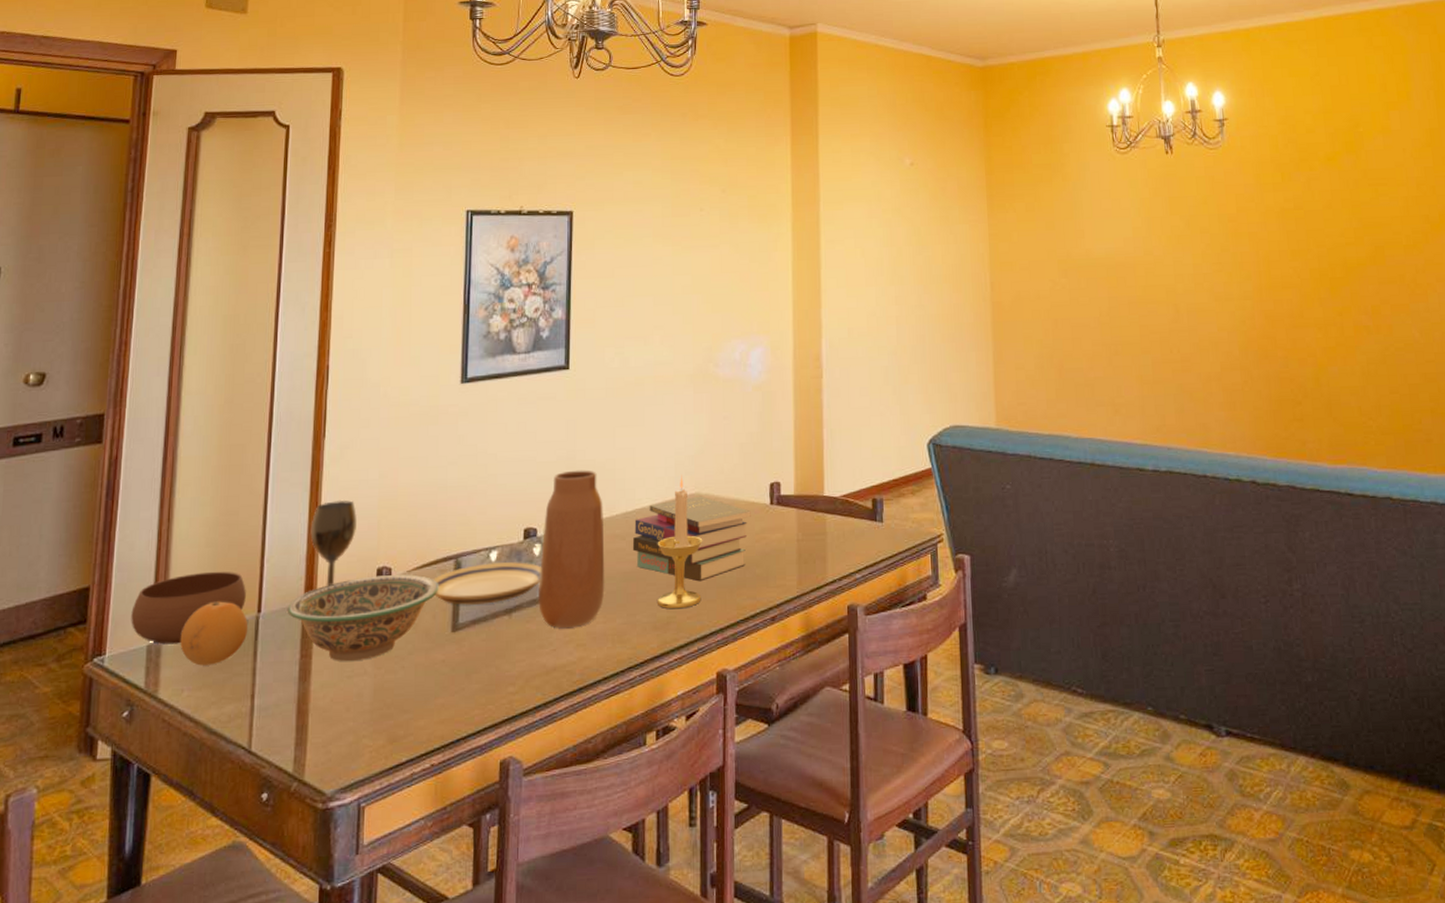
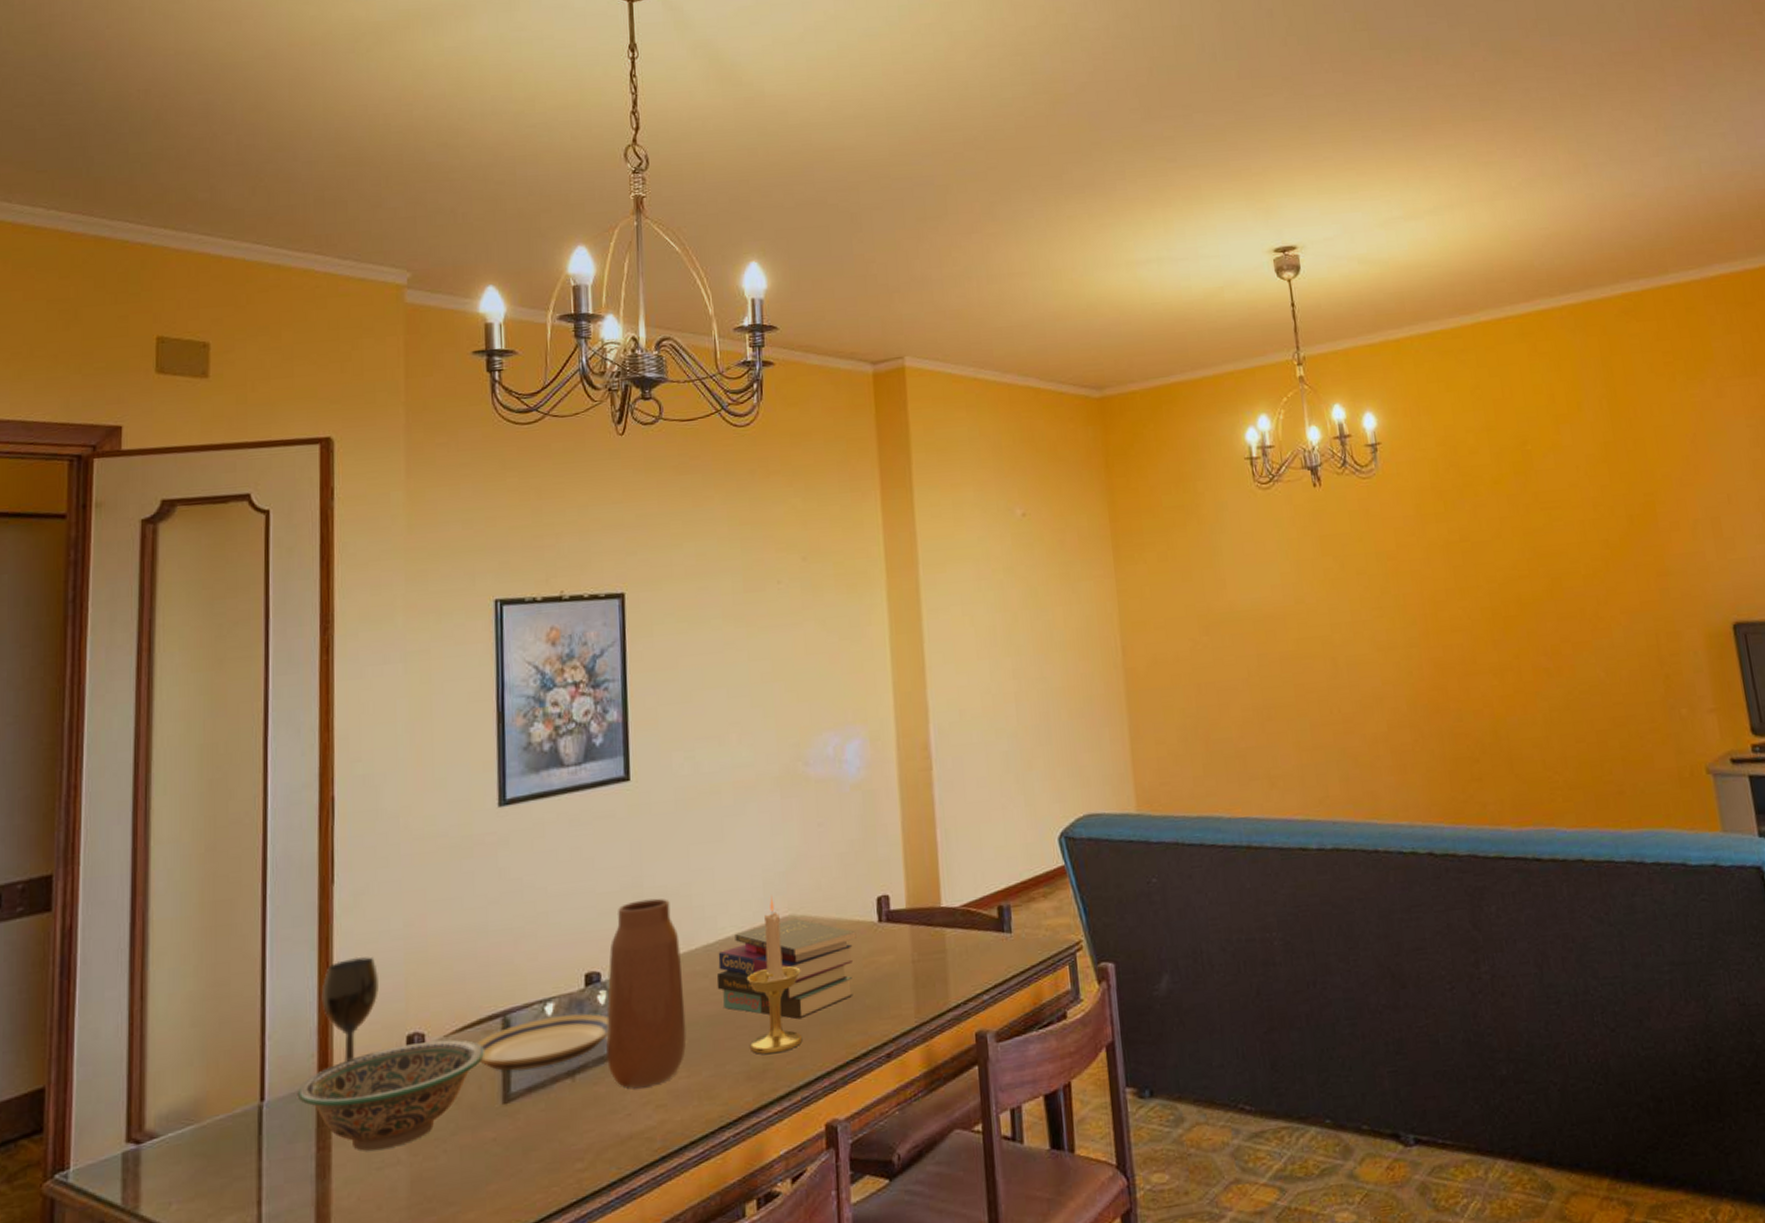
bowl: present [131,571,246,645] -> none [100,1054,244,1150]
fruit: present [180,601,248,666] -> none [164,1091,250,1172]

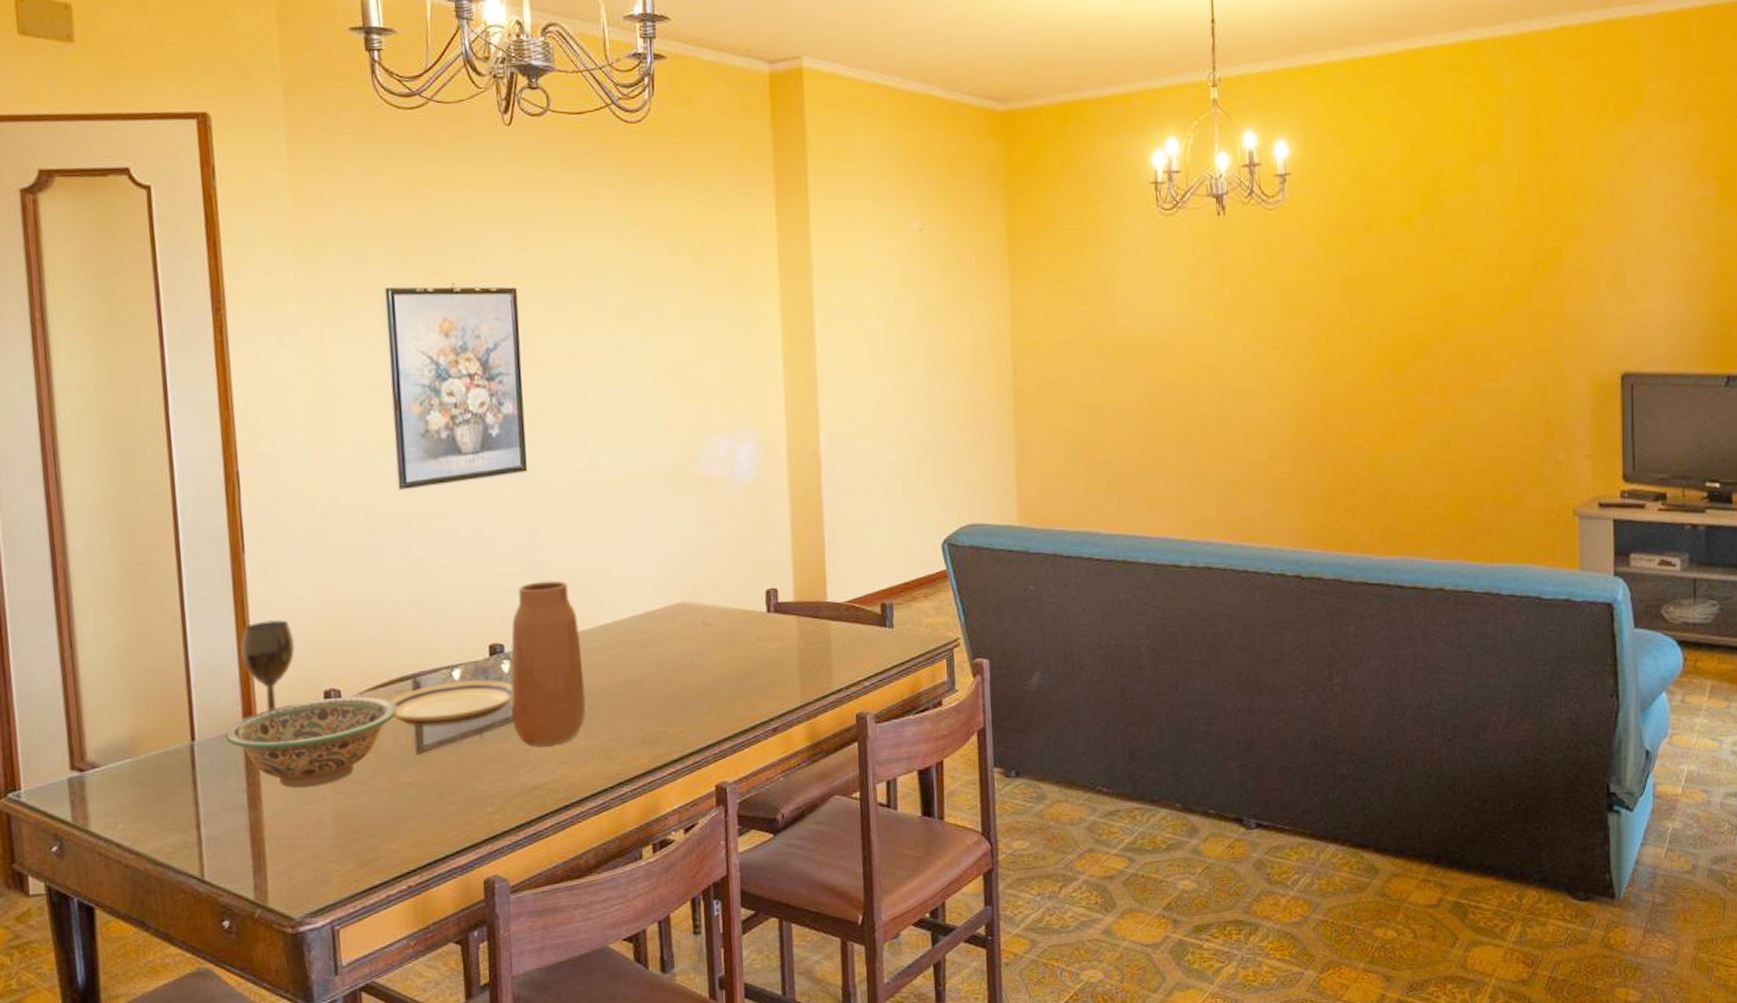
books: present [716,918,857,1020] -> none [613,605,746,695]
candlestick: present [746,895,803,1055] -> none [641,583,695,724]

